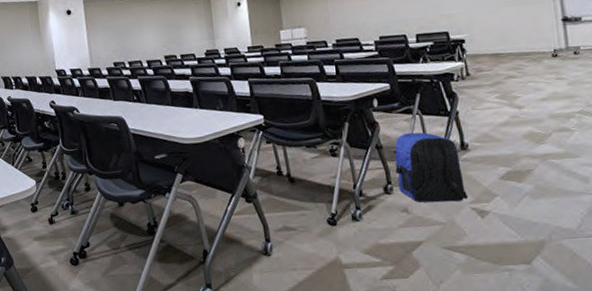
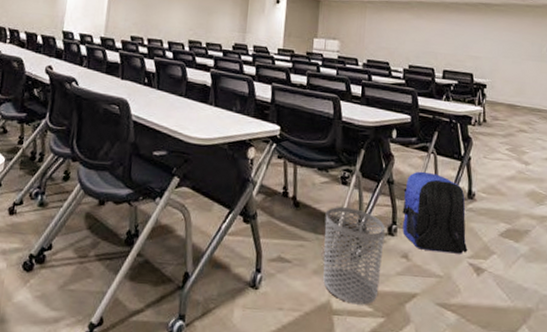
waste bin: none [320,175,384,258] -> present [323,207,385,305]

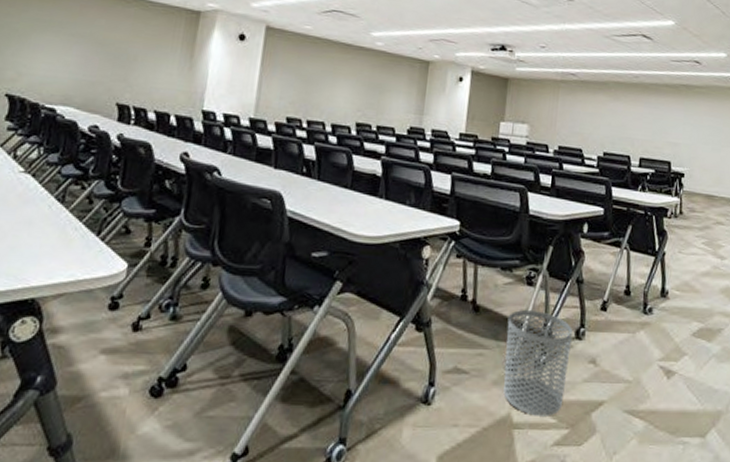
backpack: present [402,171,468,254] -> none [591,268,659,357]

